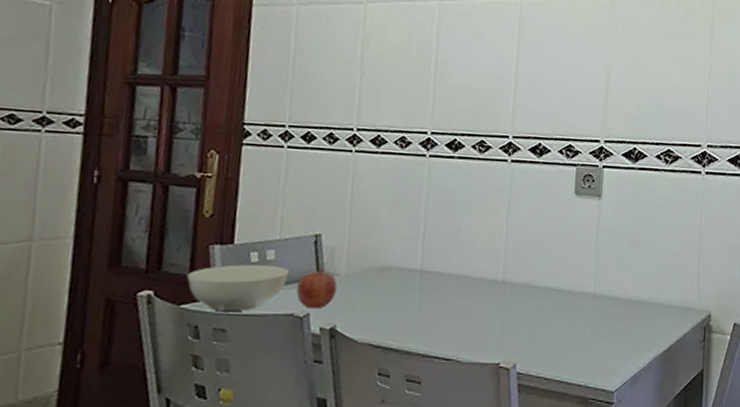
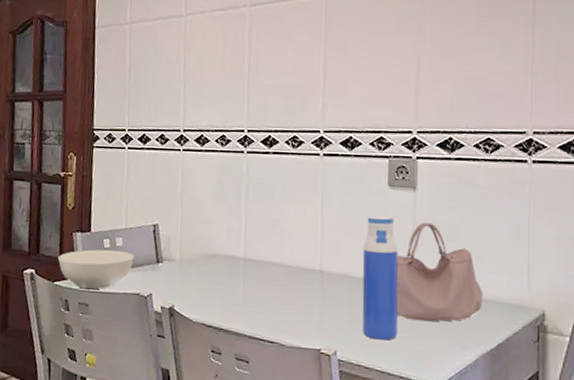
fruit: present [296,269,337,309] -> none [141,255,173,290]
water bottle: none [543,224,582,349] -> present [362,216,399,340]
handbag: none [577,230,659,328] -> present [396,222,484,322]

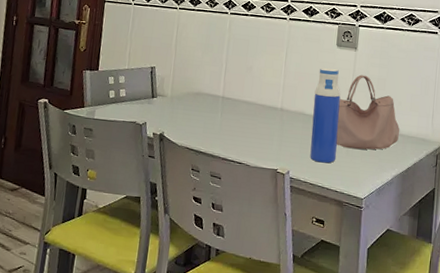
bowl: present [57,249,134,290] -> none [68,85,134,118]

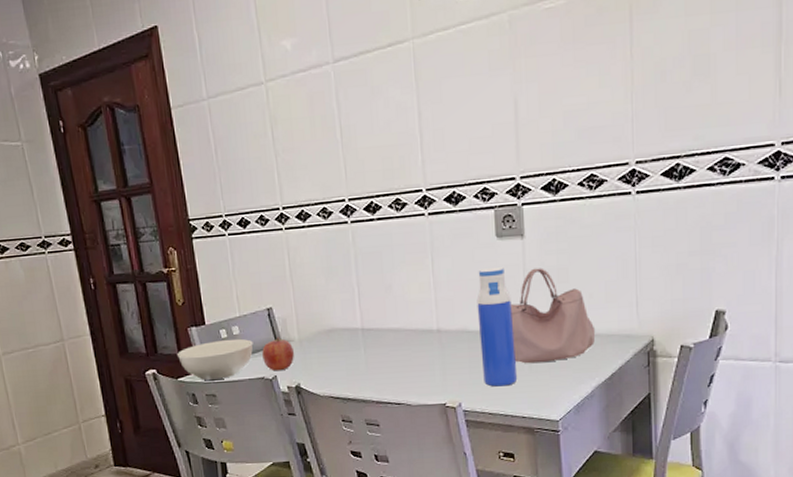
bowl: none [68,85,134,118] -> present [176,338,254,381]
fruit: none [138,91,165,119] -> present [262,337,294,371]

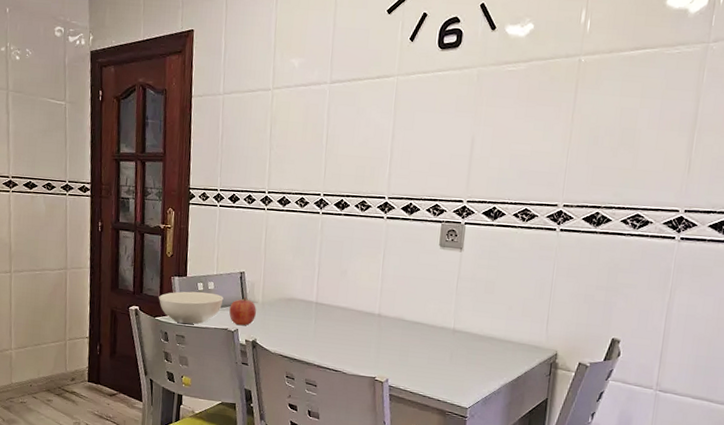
water bottle: present [477,267,518,387] -> none [410,270,444,372]
handbag: present [510,268,596,364] -> none [438,277,510,358]

